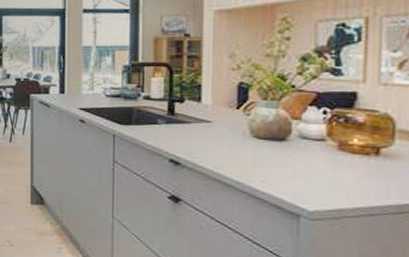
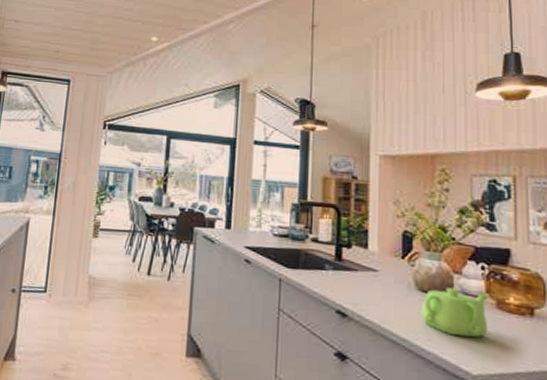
teapot: none [256,133,331,178] -> present [421,287,490,338]

